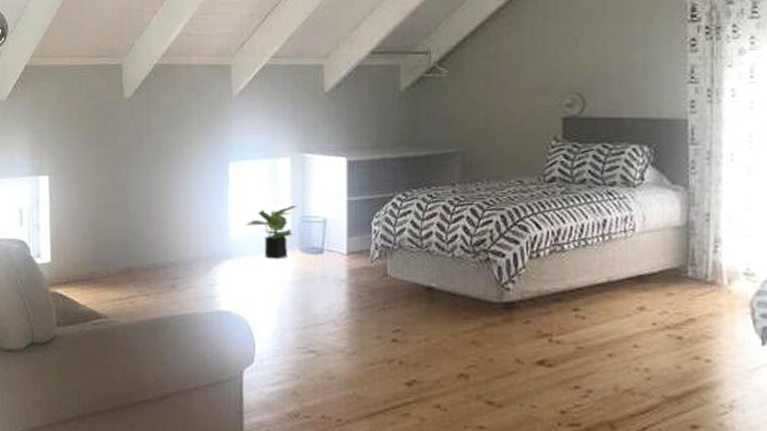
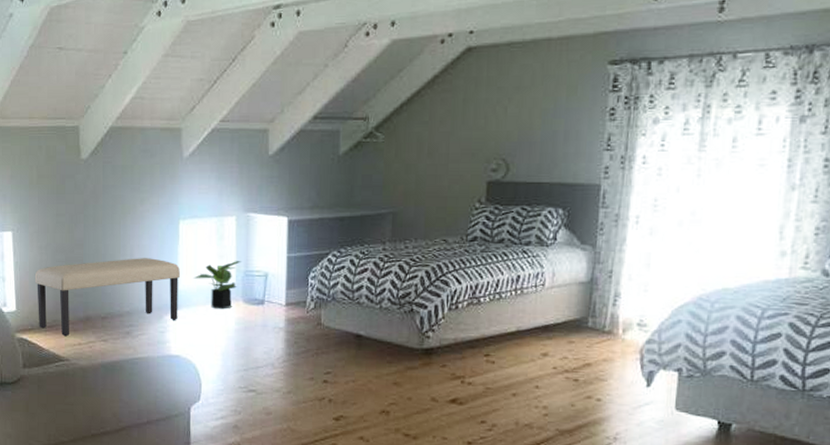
bench: none [71,203,230,291] -> present [34,258,180,337]

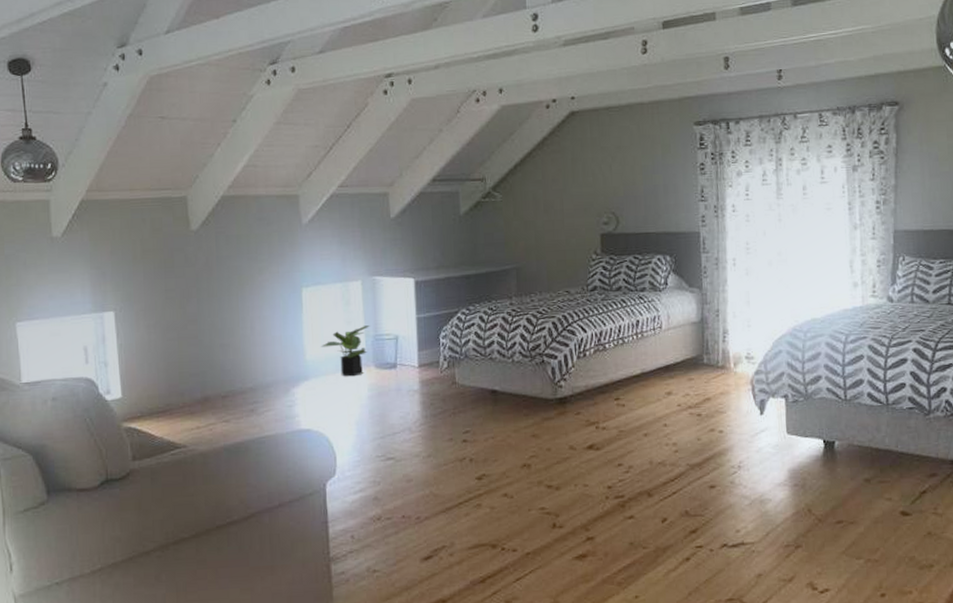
bench: present [34,258,180,337] -> none [142,329,306,421]

